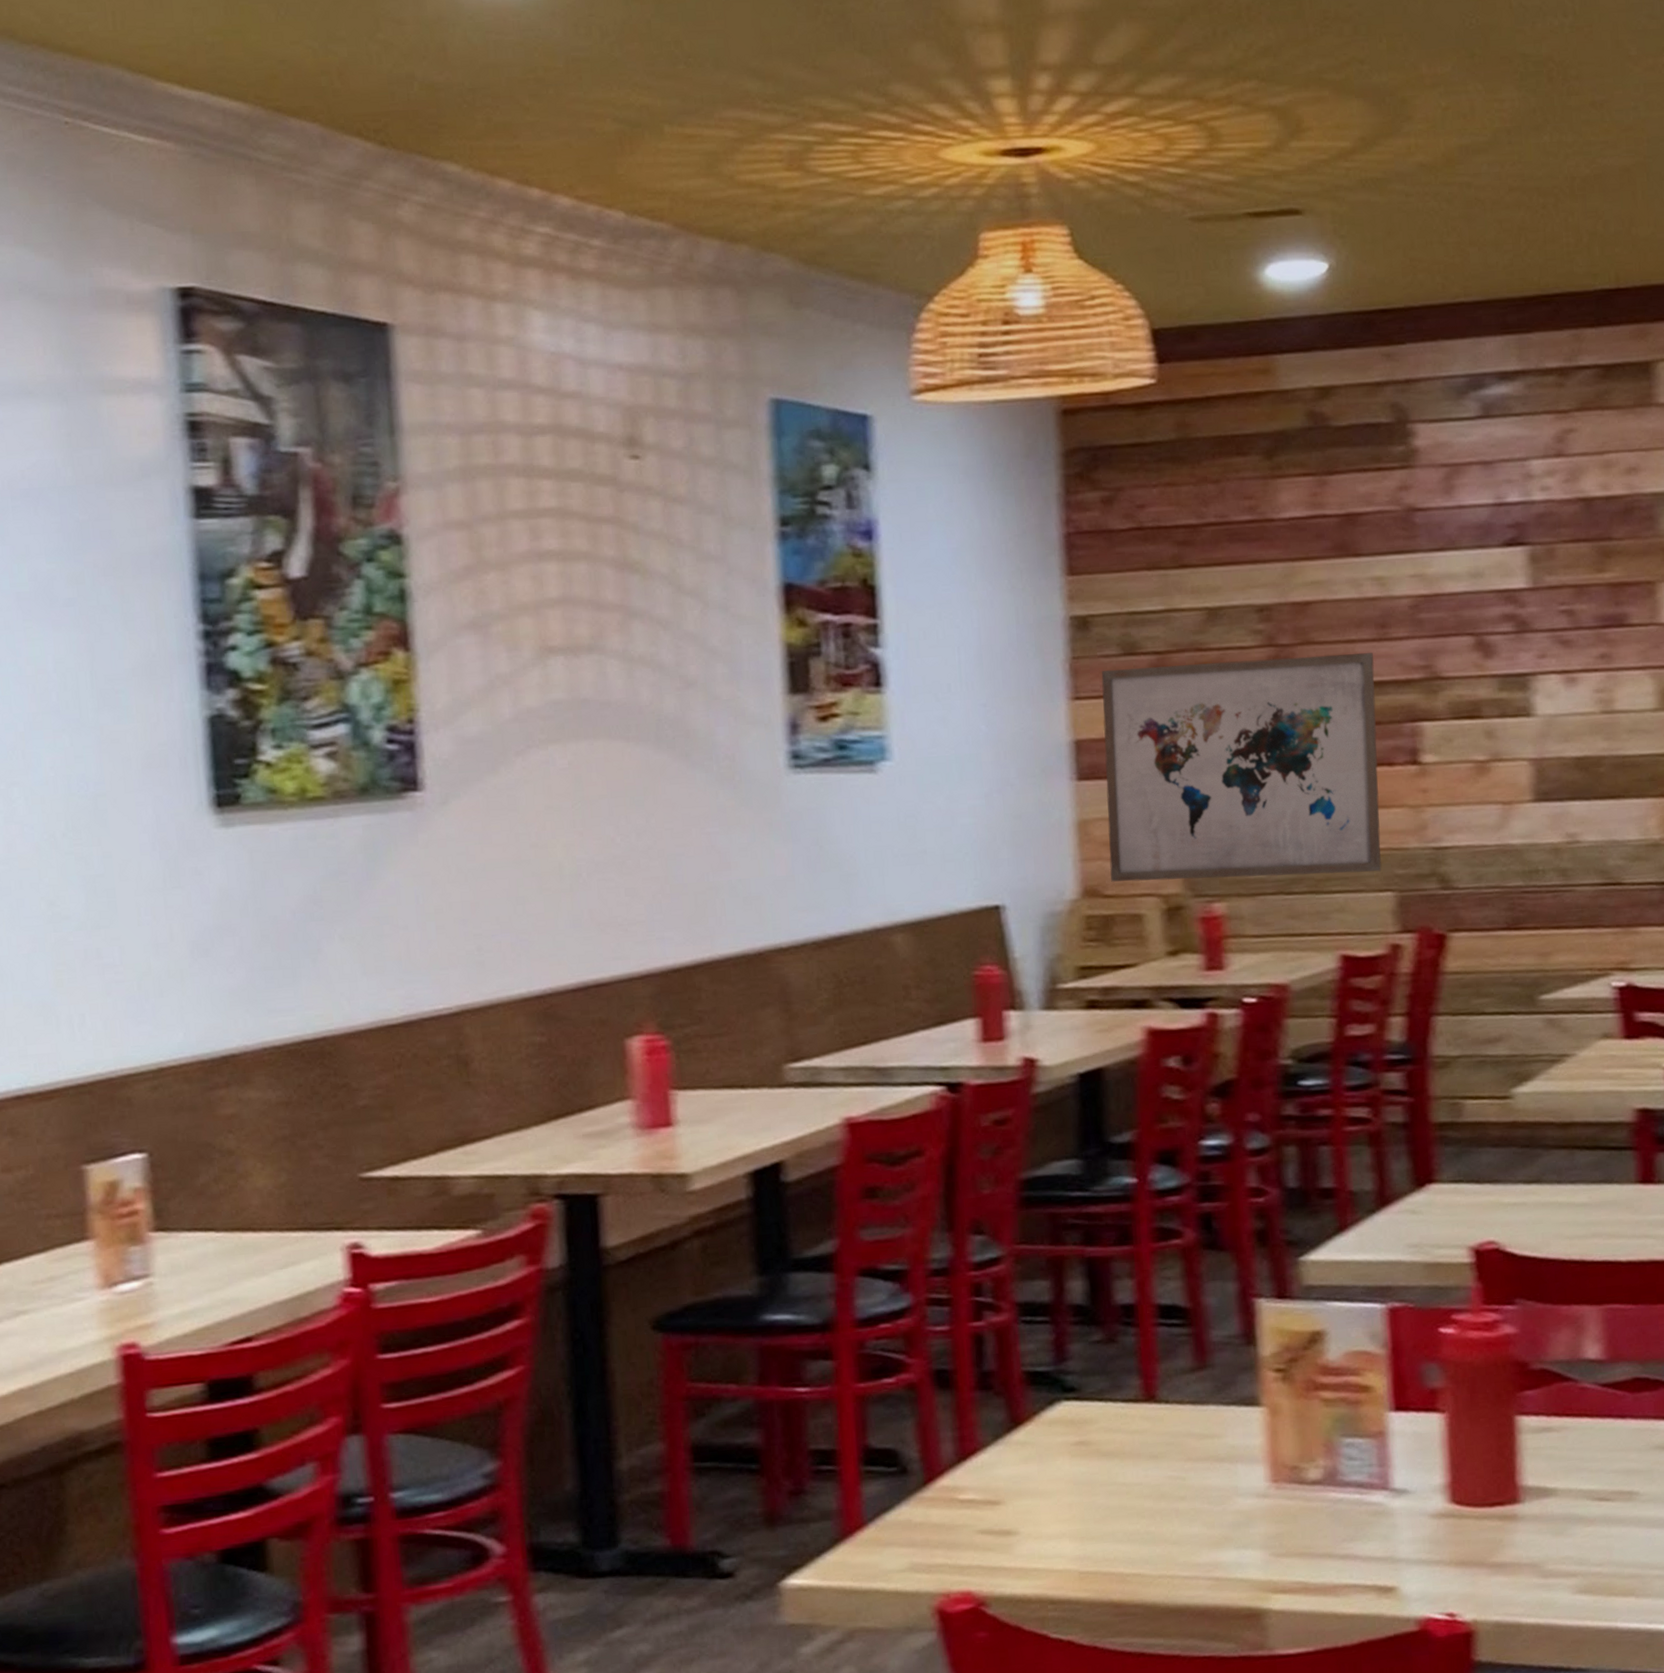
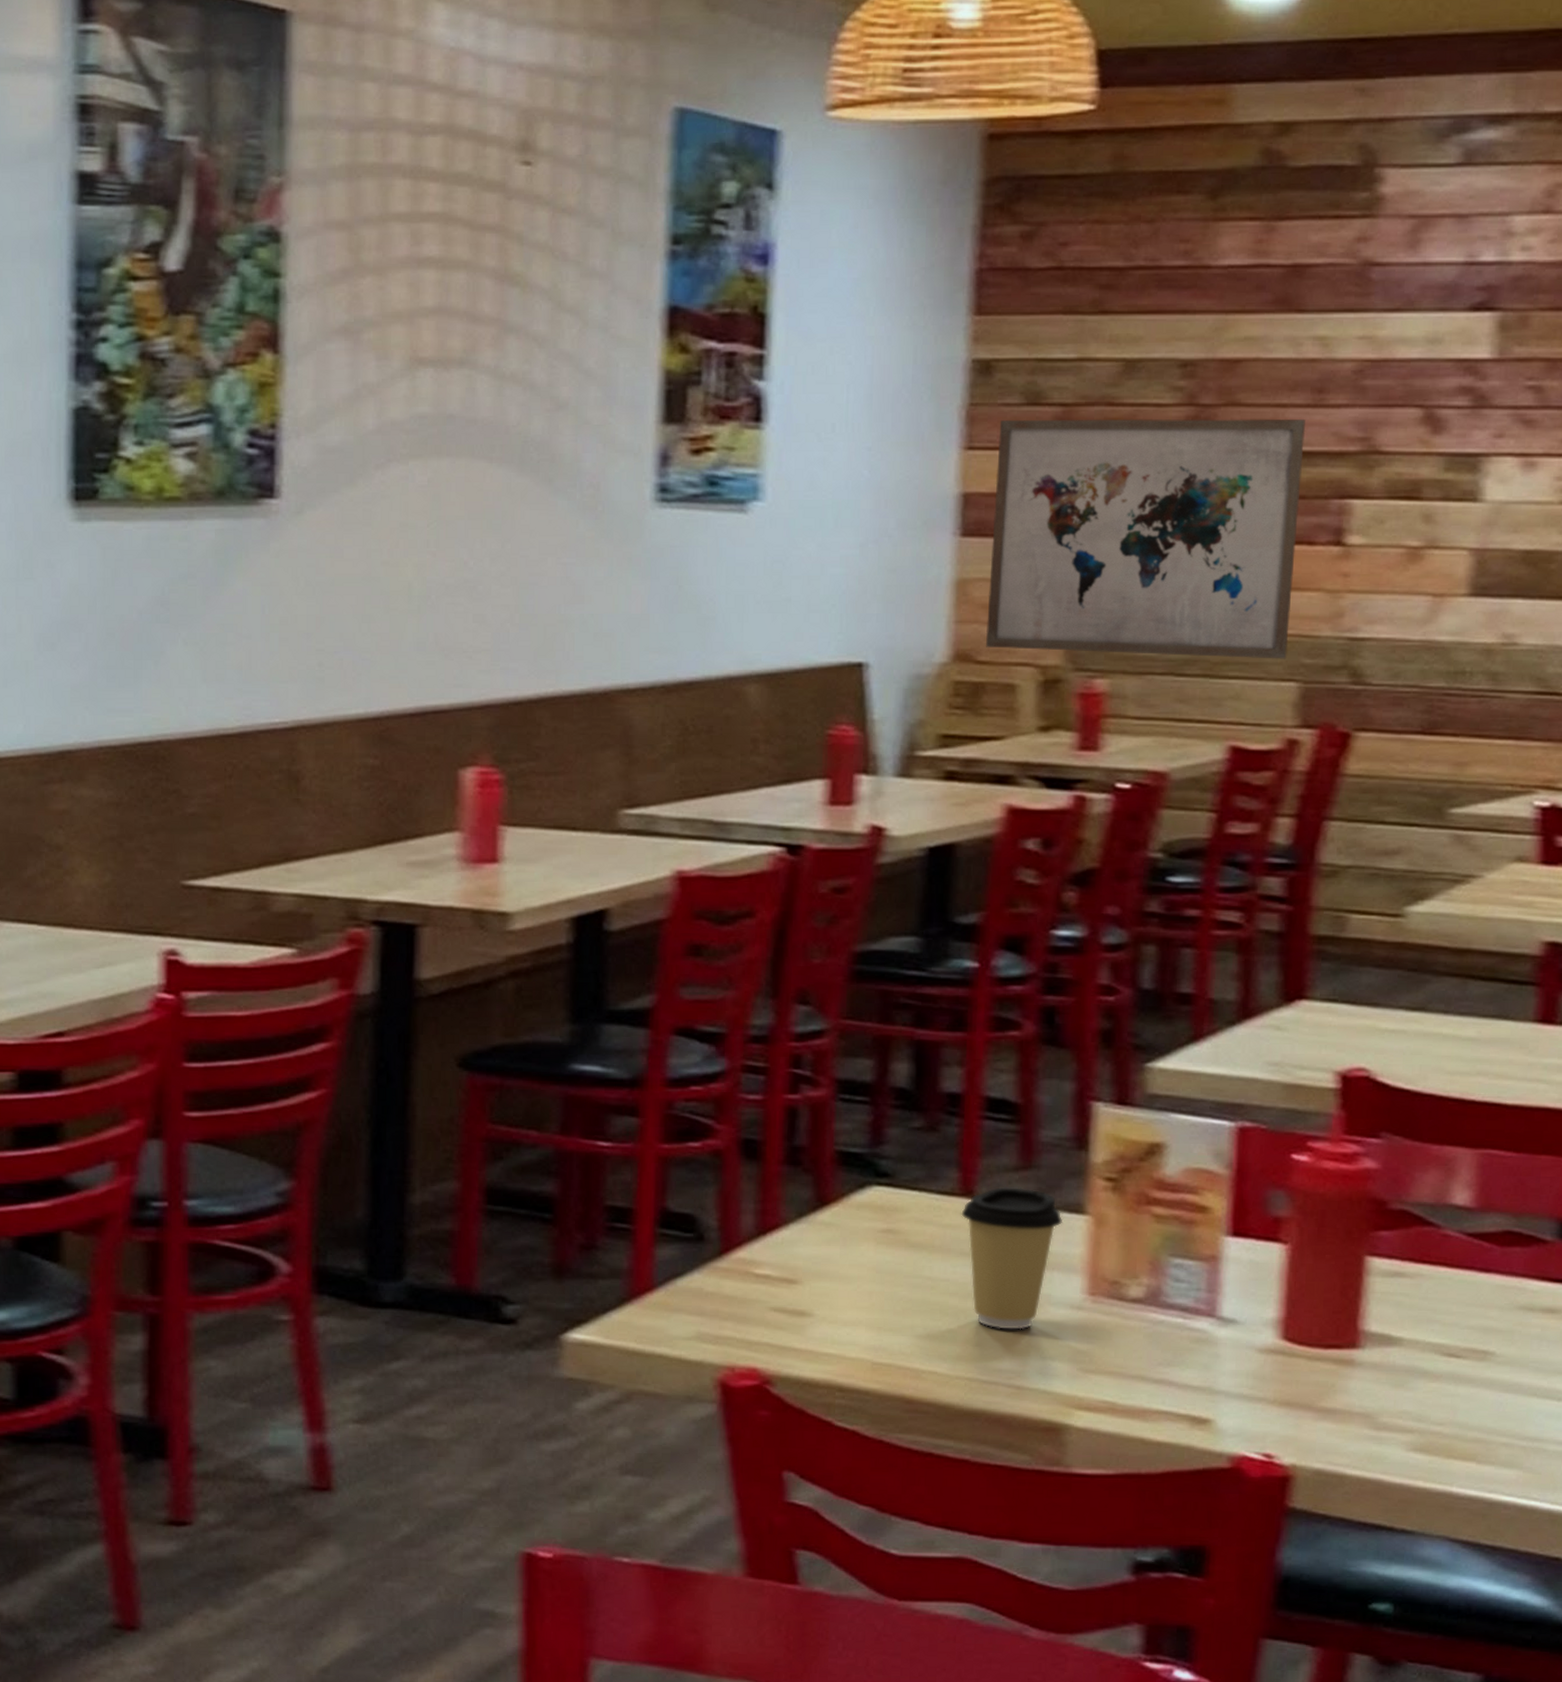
coffee cup: none [1146,1387,1241,1525] -> present [961,1187,1063,1330]

